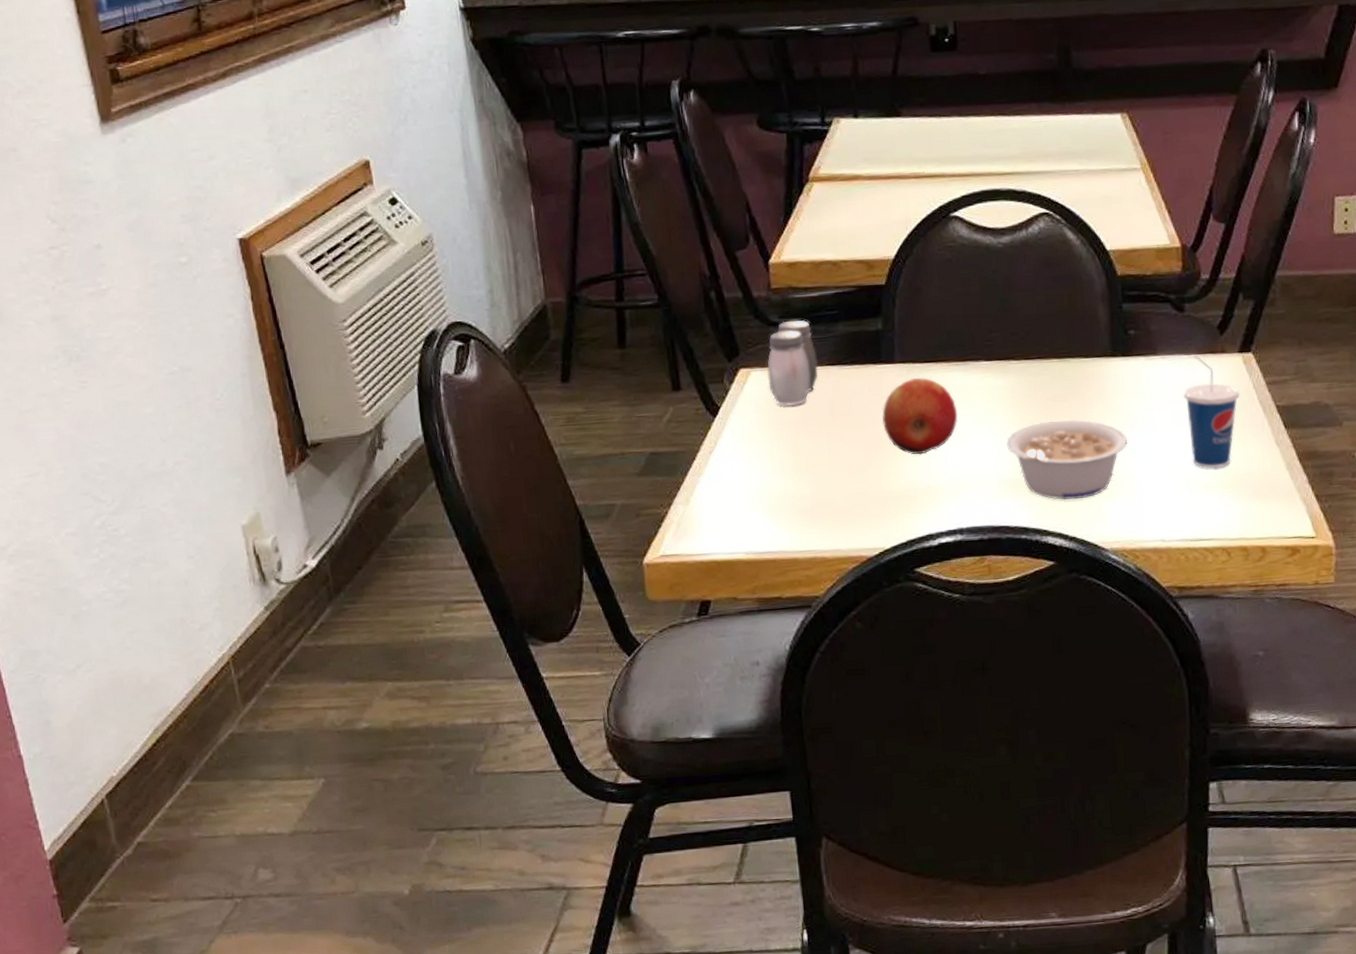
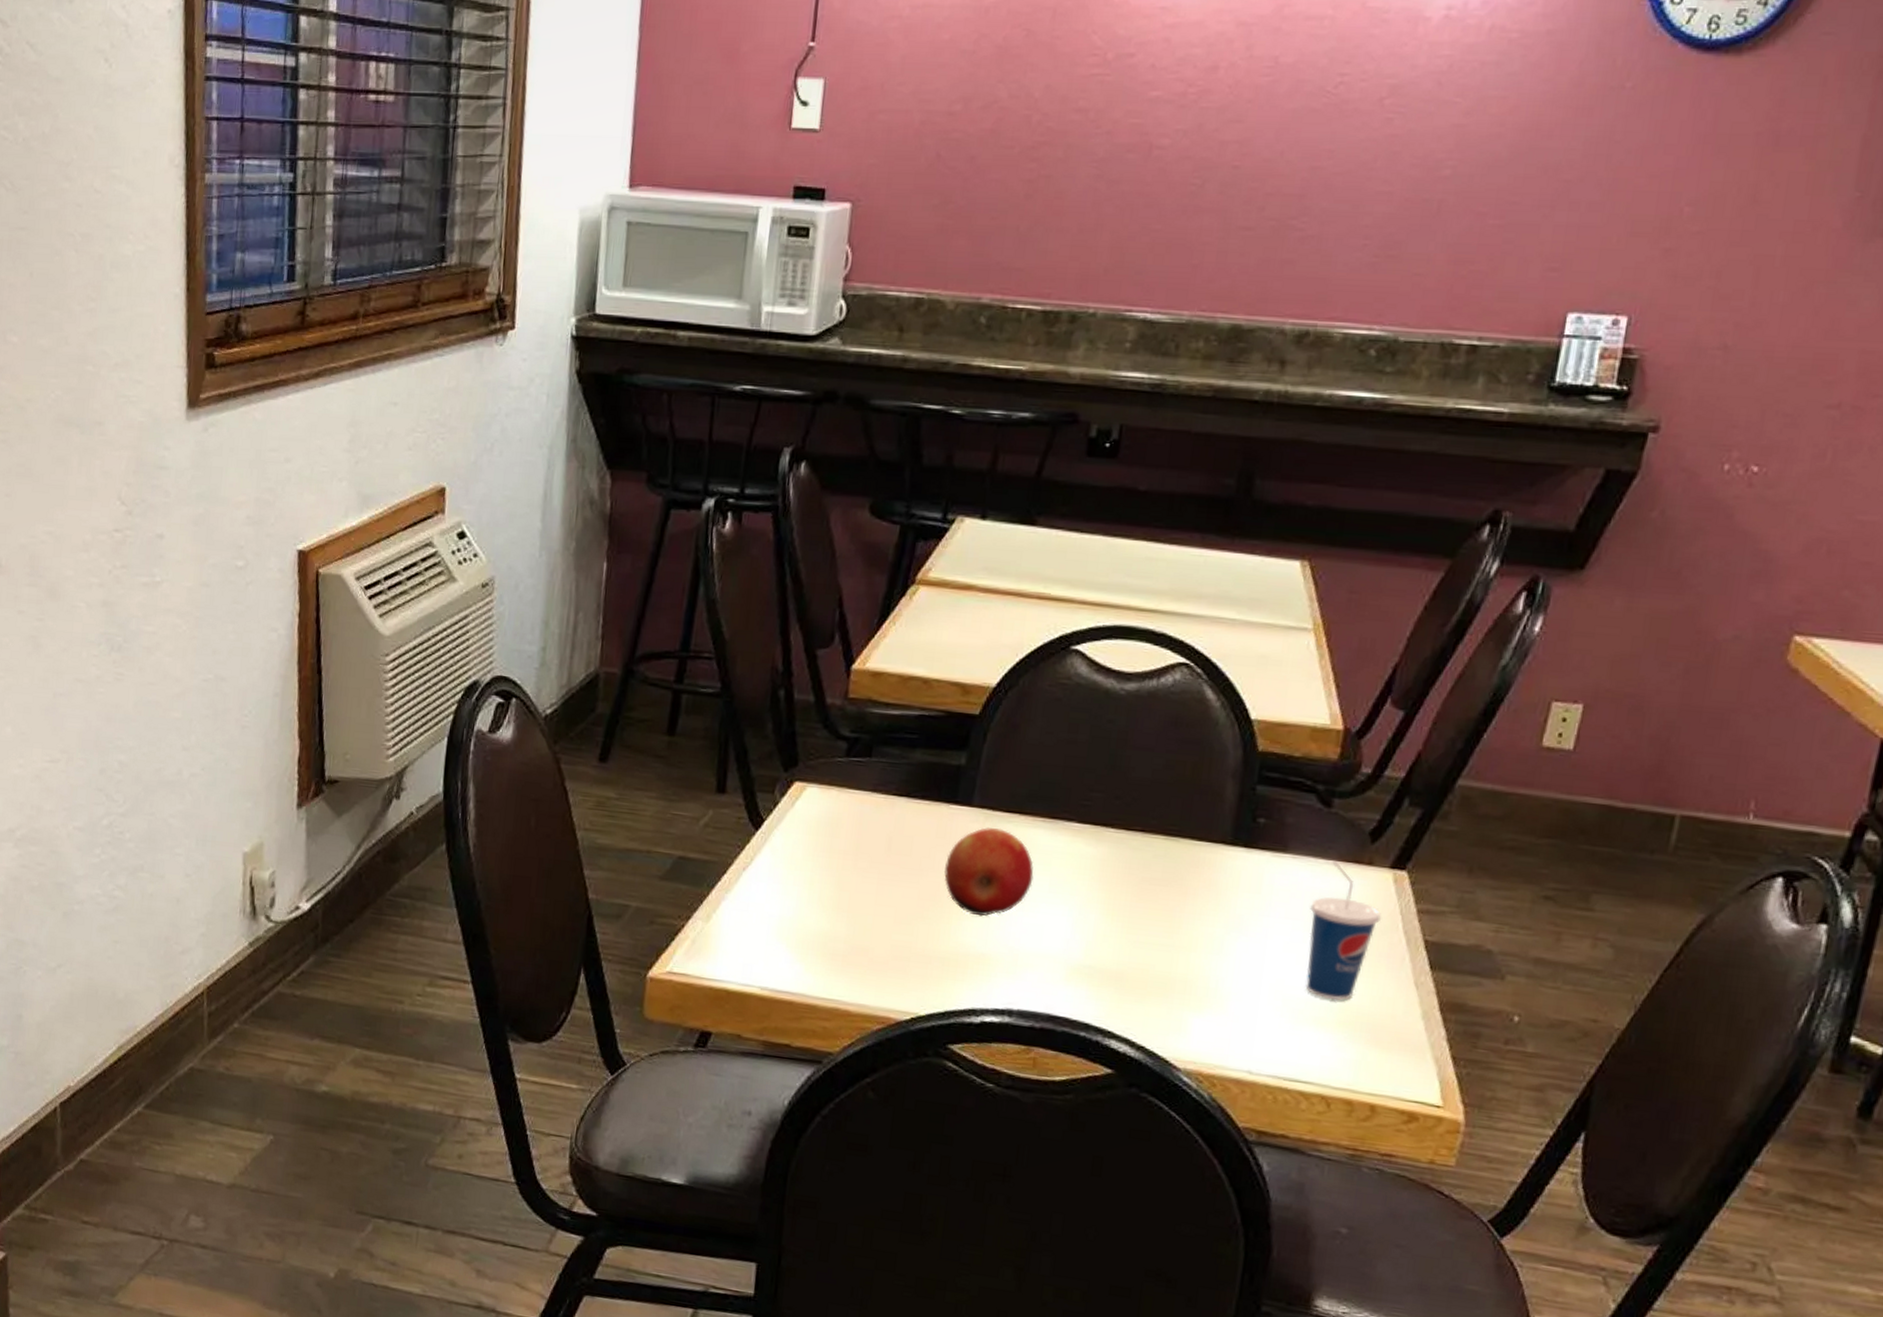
salt and pepper shaker: present [767,320,819,407] -> none [823,737,885,834]
legume: present [1007,419,1128,501] -> none [1084,905,1231,1004]

